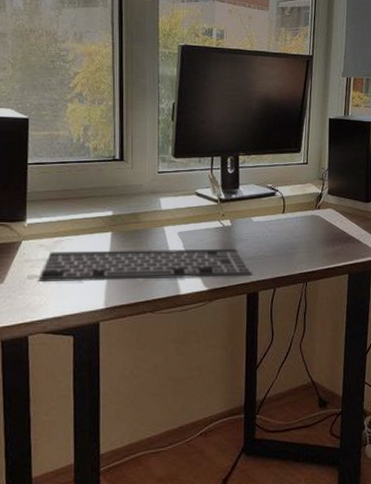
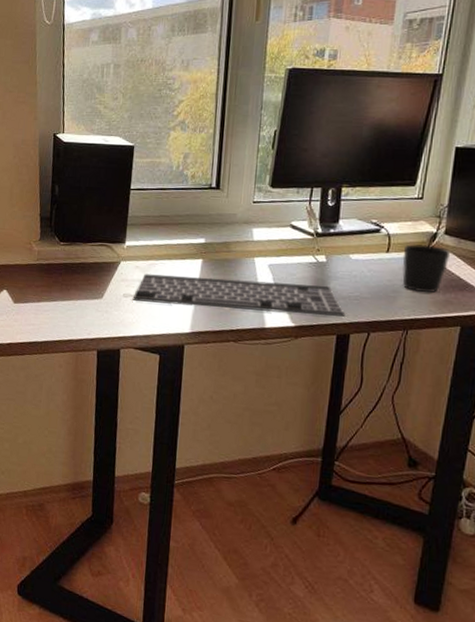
cup: none [296,203,334,247] -> present [402,244,451,293]

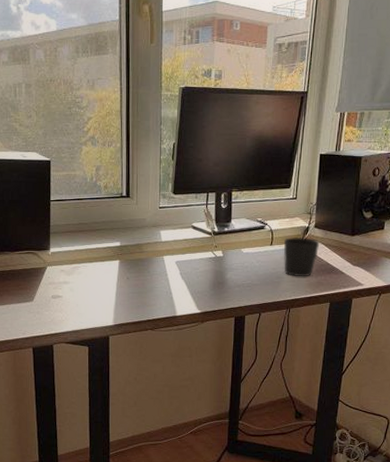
keyboard: present [132,274,346,317] -> none [60,276,241,303]

